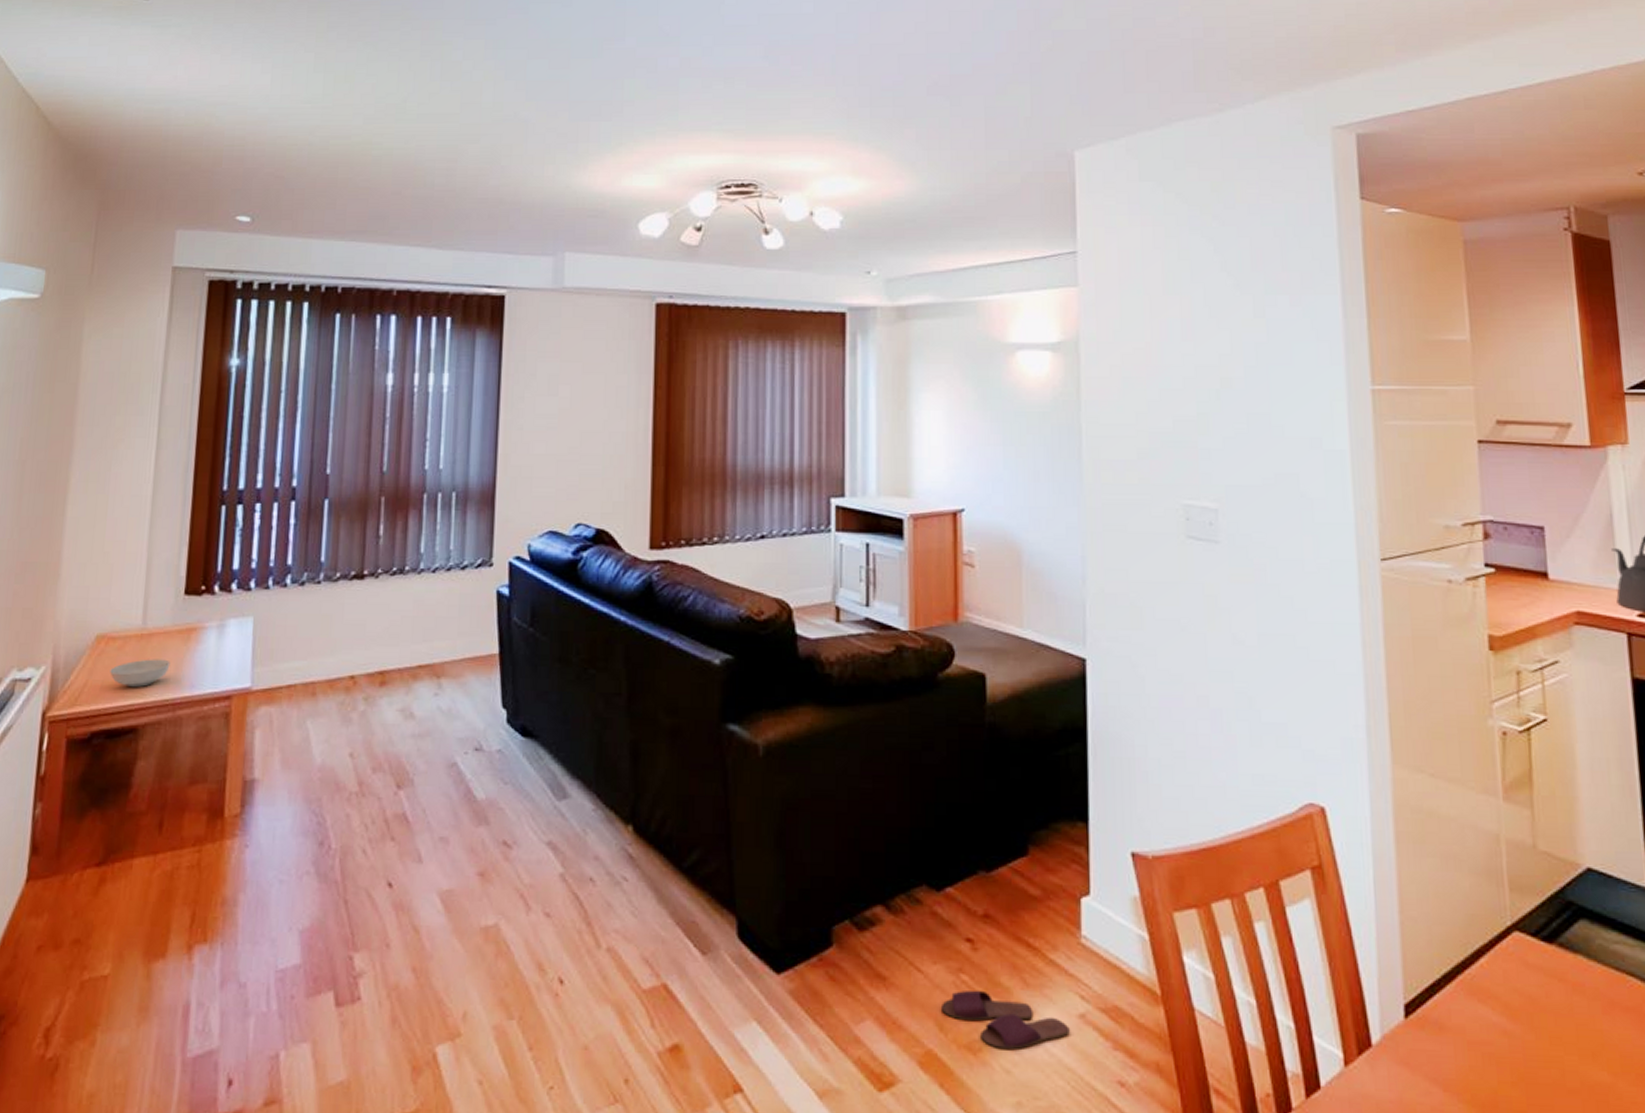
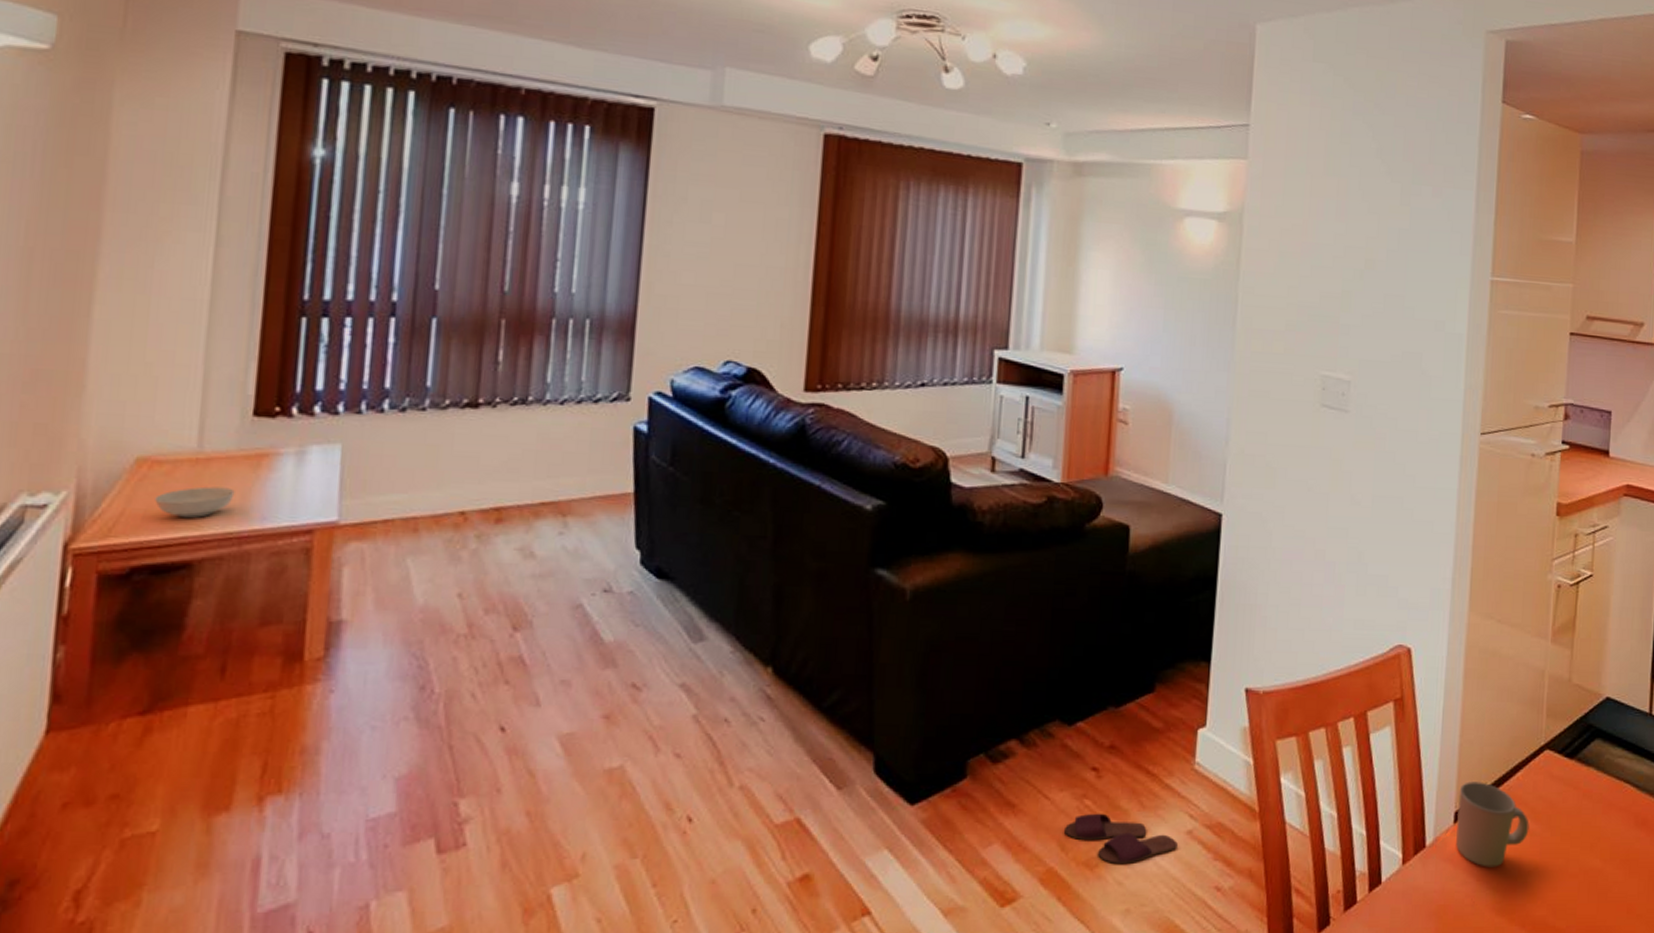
mug: none [1406,968,1505,1076] -> present [1456,781,1529,867]

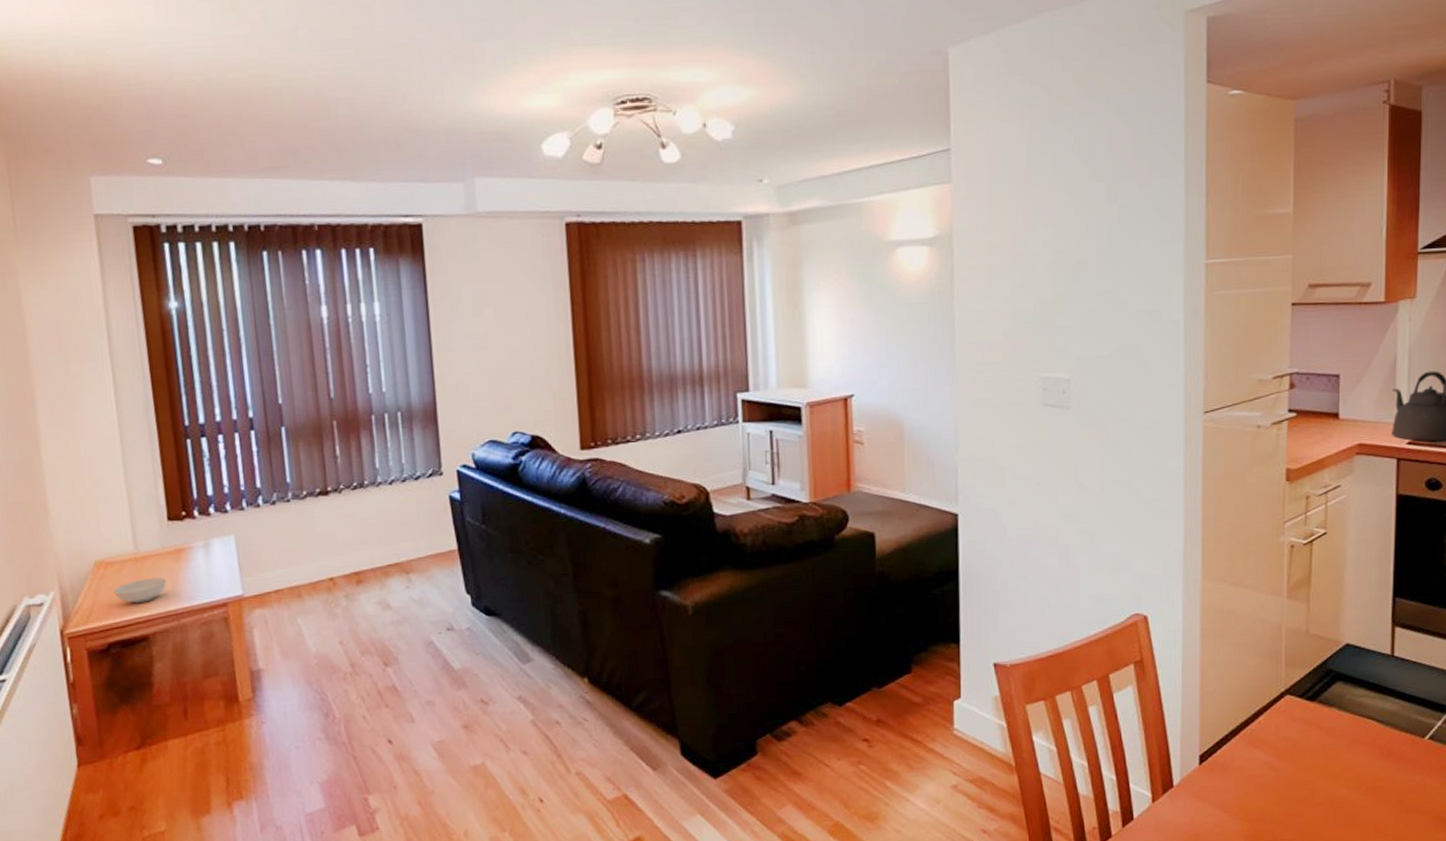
slippers: present [1065,813,1178,863] -> none [845,775,945,816]
mug: present [1456,781,1529,867] -> none [1202,727,1273,801]

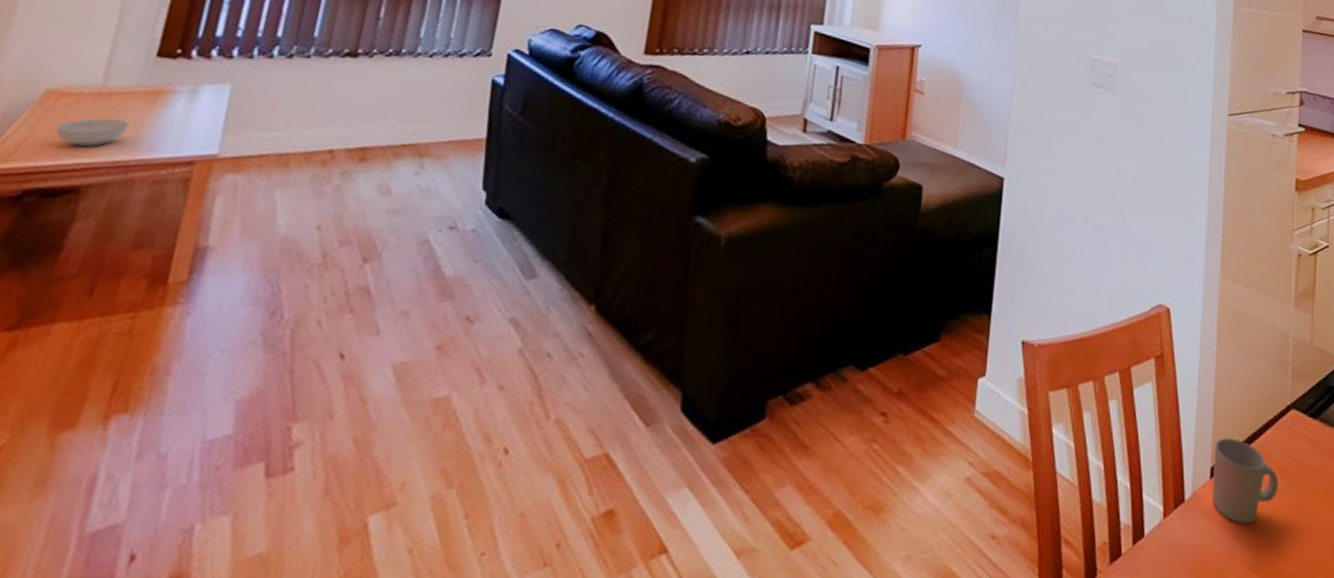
mug: none [1202,727,1273,801] -> present [1212,438,1279,524]

